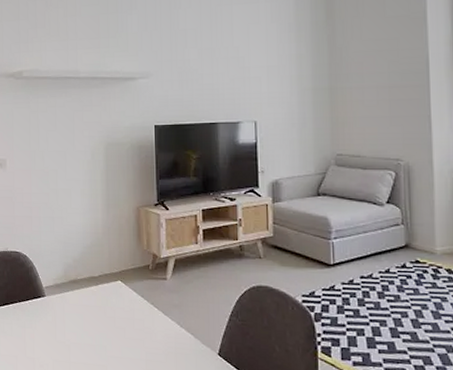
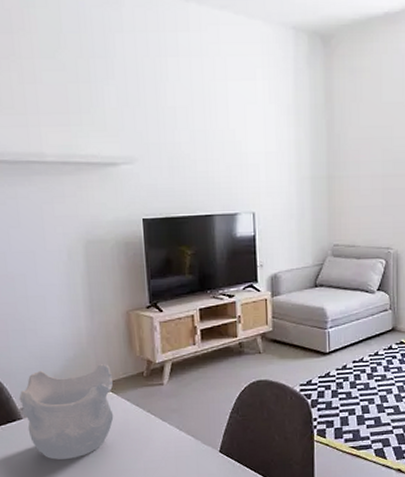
decorative bowl: none [44,254,122,340] -> present [19,364,114,460]

